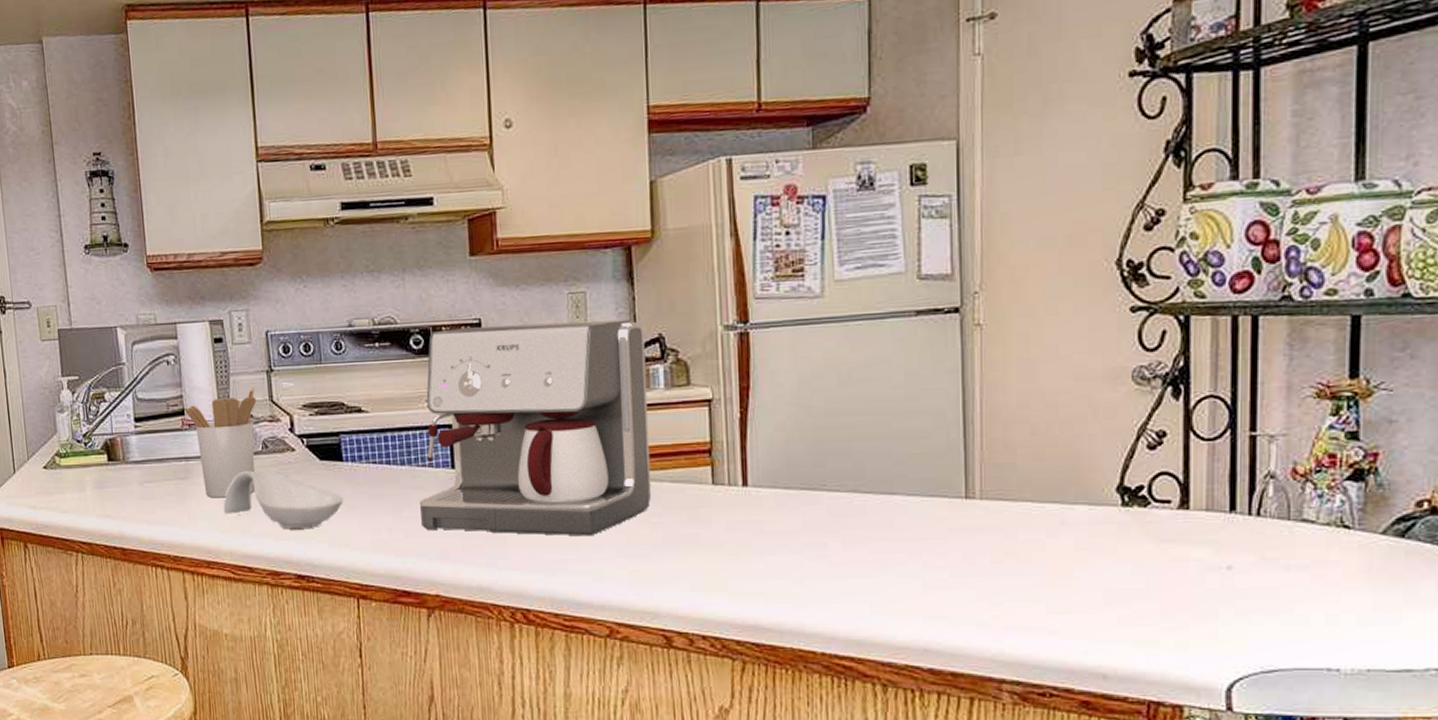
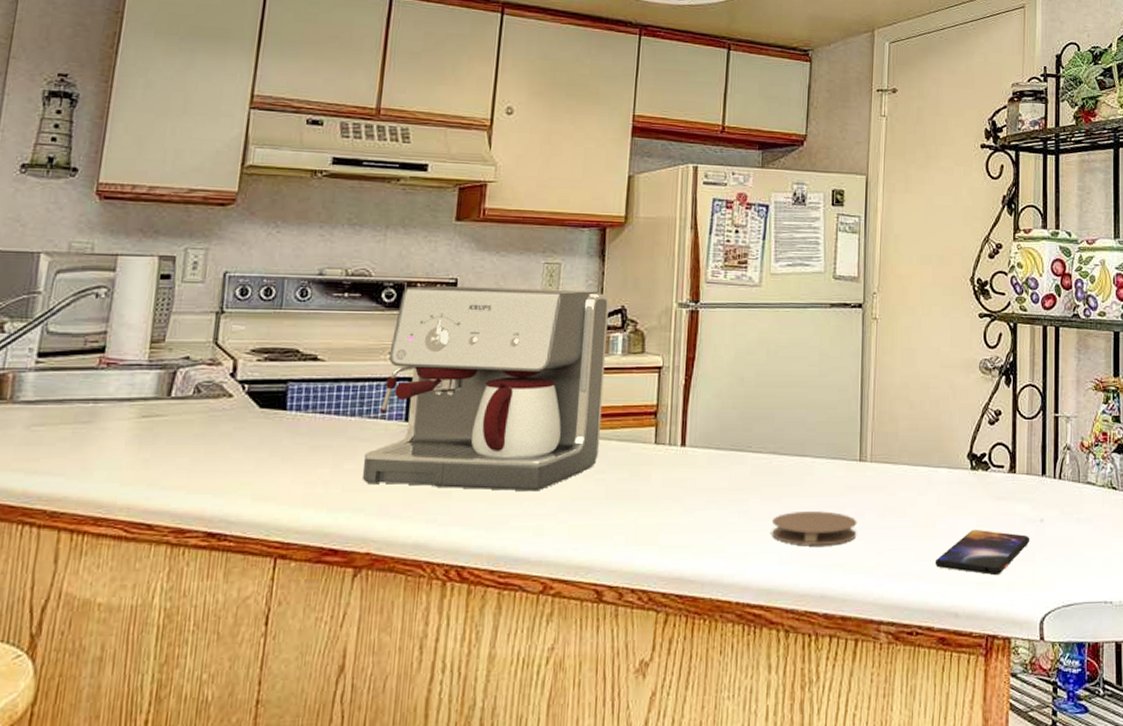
utensil holder: present [184,387,257,498] -> none [105,328,198,446]
spoon rest: present [223,469,344,528] -> none [129,415,279,481]
coaster: none [857,556,966,594] -> present [771,511,857,545]
smartphone: none [1074,577,1212,633] -> present [936,529,1030,576]

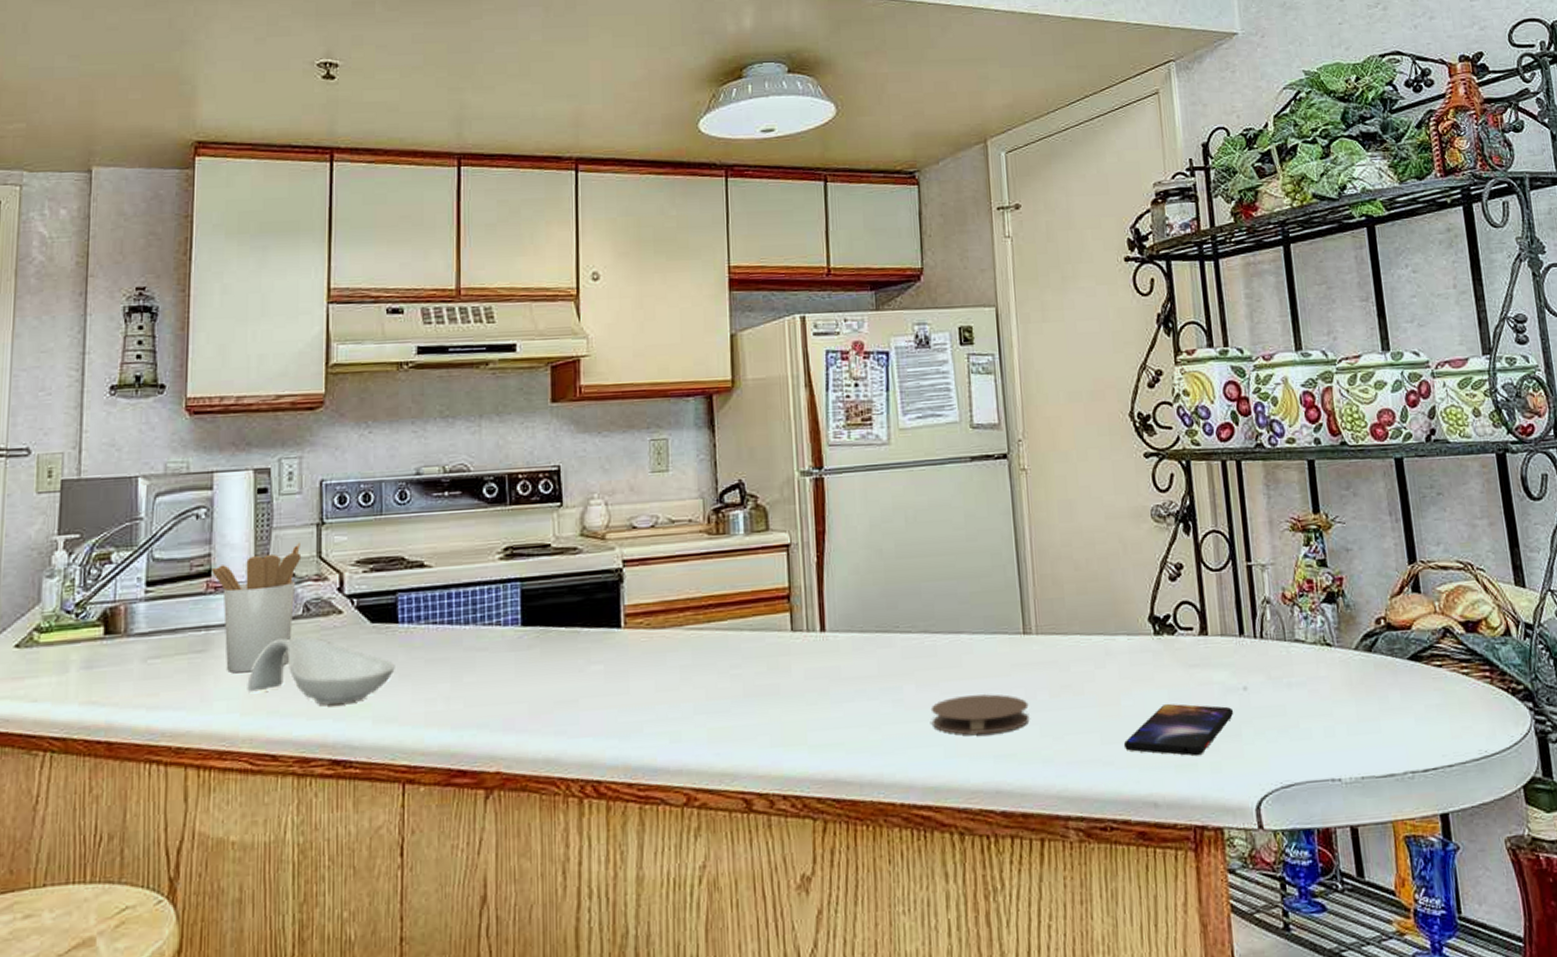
utensil holder: none [105,328,198,446] -> present [211,542,302,674]
spoon rest: none [129,415,279,481] -> present [247,635,395,705]
coffee maker: present [363,286,609,492] -> none [484,466,732,696]

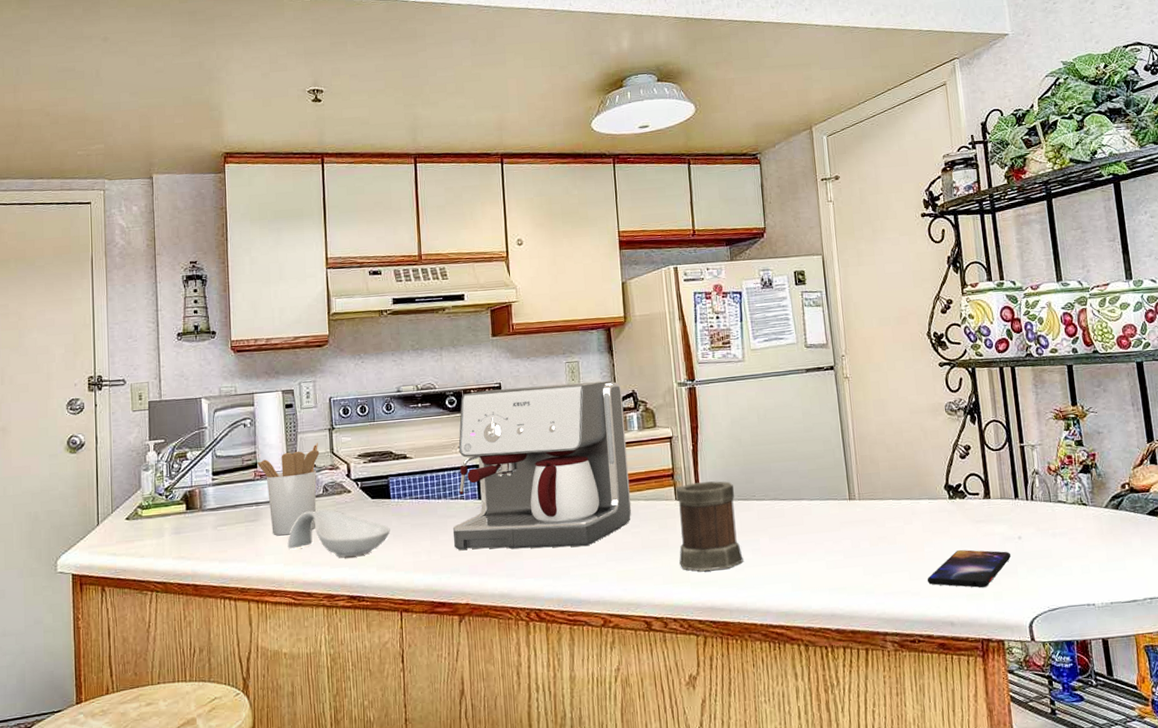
coffee maker: none [484,466,732,696] -> present [453,381,632,550]
mug: none [793,605,880,730] -> present [677,481,744,571]
coaster: present [930,694,1030,735] -> none [781,544,855,574]

